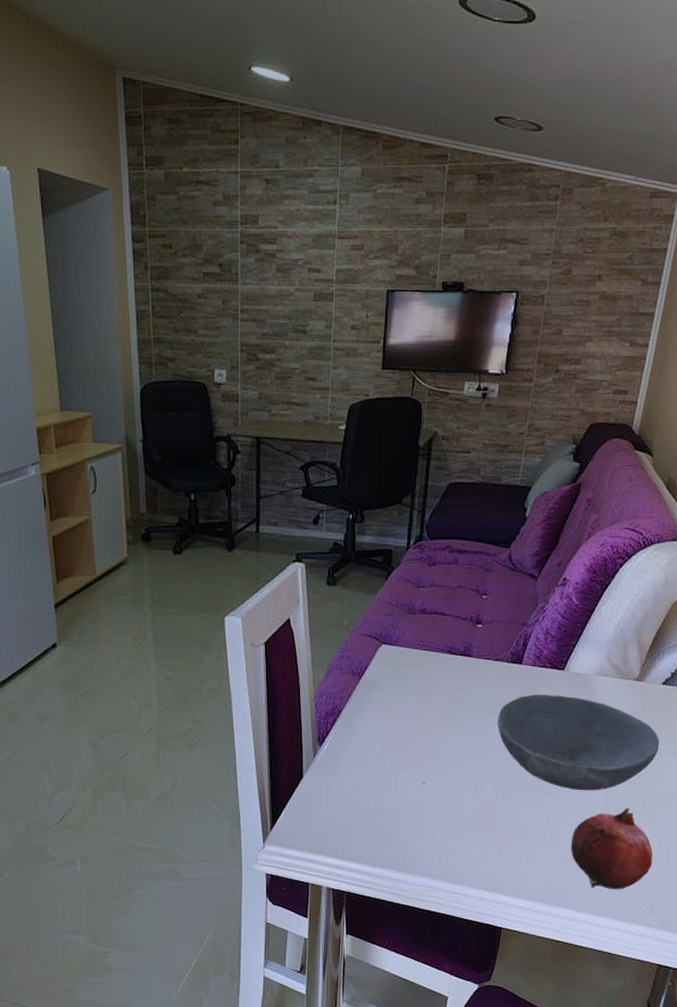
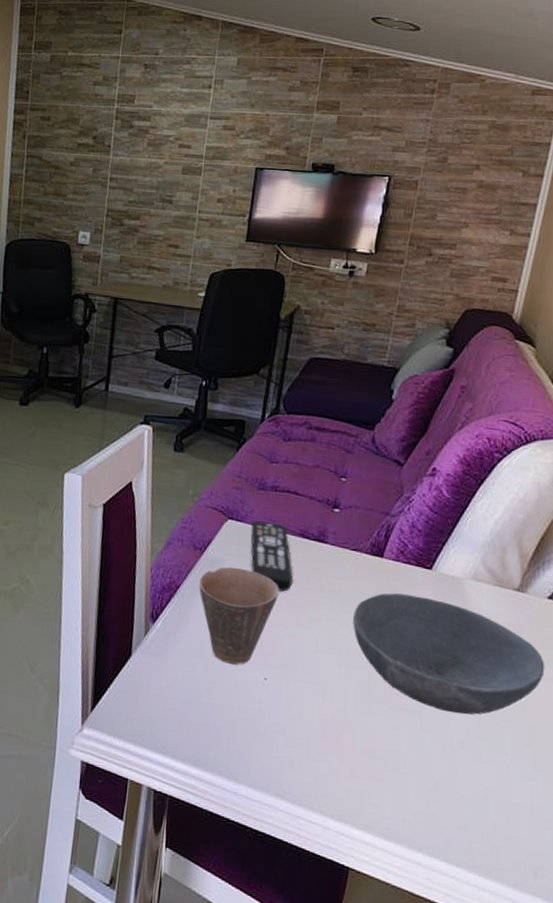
cup: none [359,687,432,773] -> present [198,566,279,665]
remote control: none [403,643,443,704] -> present [251,520,293,592]
fruit: present [570,807,653,890] -> none [435,740,538,842]

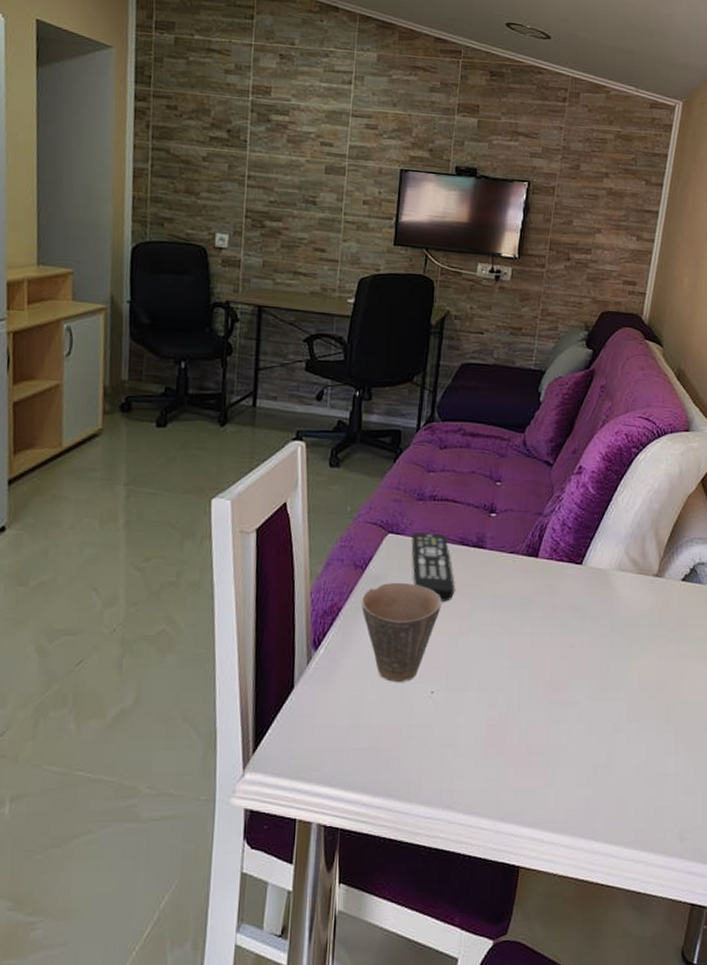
bowl: present [353,593,545,715] -> none [513,590,682,700]

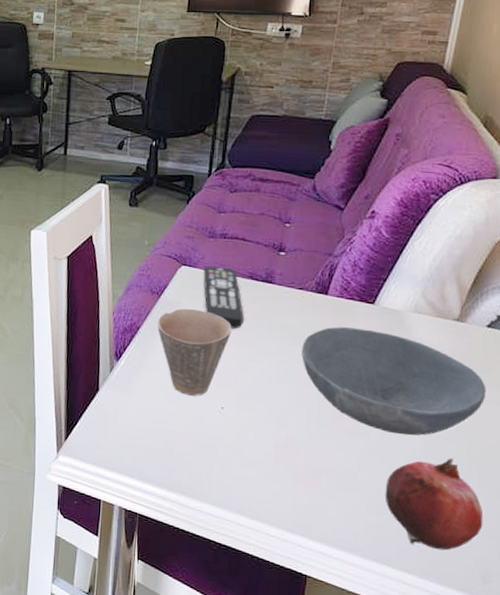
bowl: none [513,590,682,700] -> present [302,326,487,436]
fruit: none [593,718,681,815] -> present [385,458,484,551]

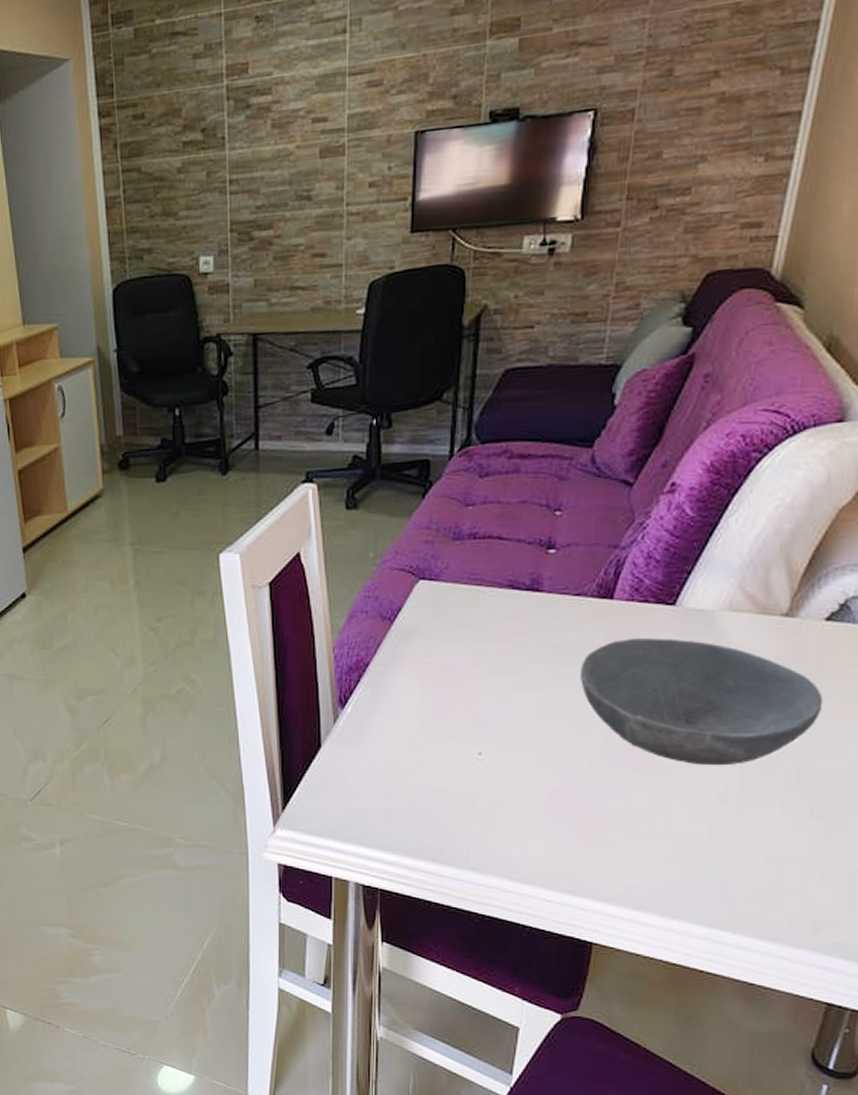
cup: present [157,308,232,396] -> none [390,633,488,742]
remote control: present [203,266,244,329] -> none [448,576,503,654]
fruit: present [385,458,484,551] -> none [690,788,816,900]

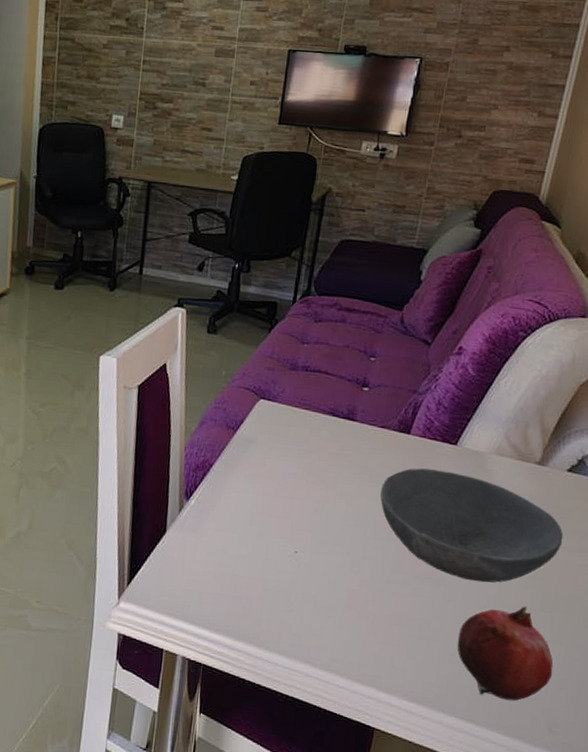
fruit: none [690,788,816,900] -> present [457,606,554,701]

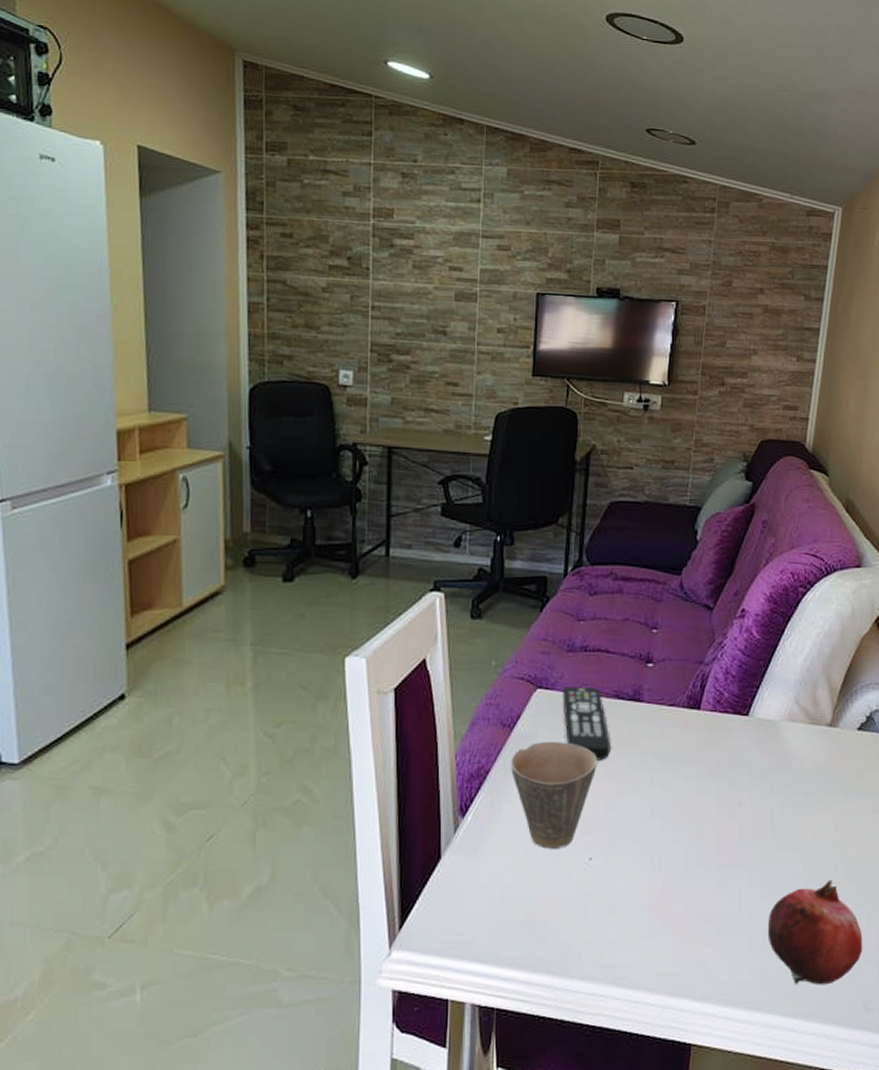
cup: none [231,445,310,539] -> present [510,741,597,849]
remote control: none [282,400,323,468] -> present [562,686,610,761]
bowl: present [380,468,564,583] -> none [676,744,860,862]

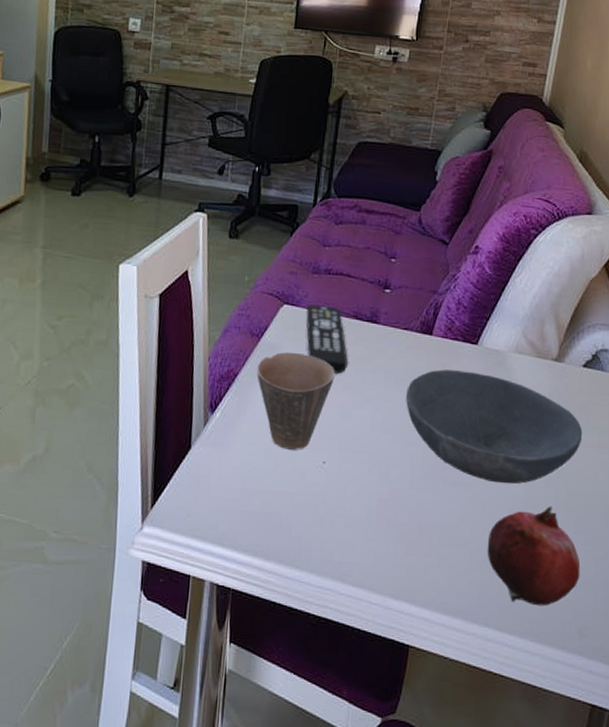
bowl: none [676,744,860,862] -> present [406,369,583,484]

